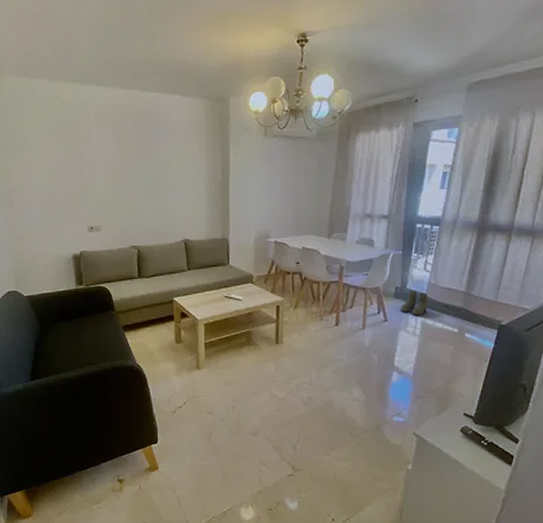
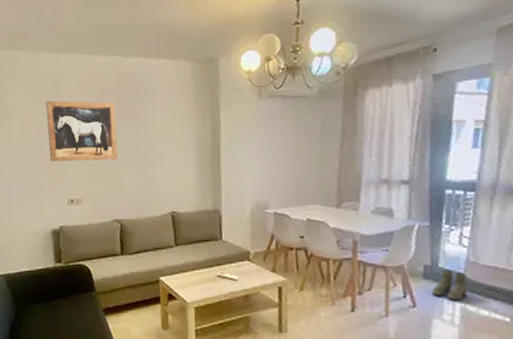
wall art: none [64,130,135,191] -> present [46,100,118,162]

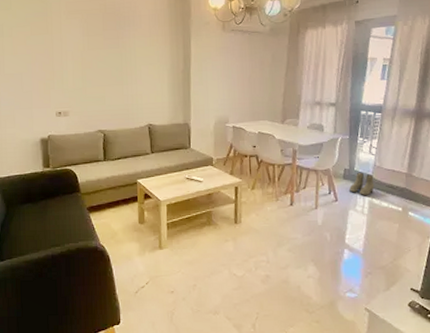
wall art: present [46,100,118,162] -> none [36,22,102,78]

